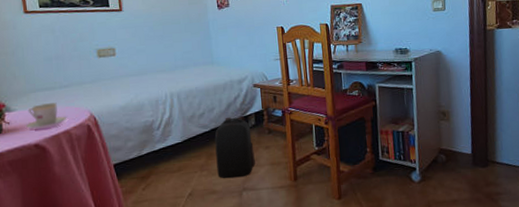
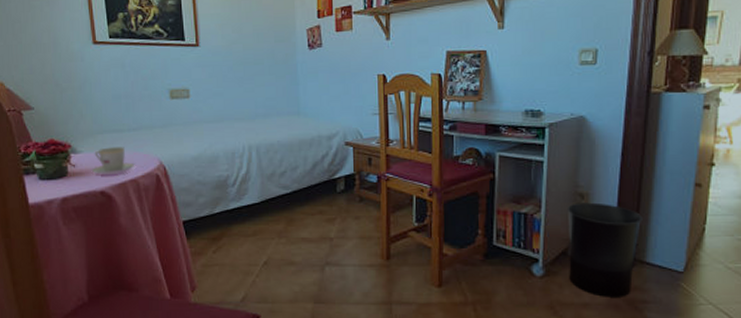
backpack: present [214,116,255,178] -> none [296,179,342,250]
waste bin: none [433,118,491,193] -> present [566,202,643,297]

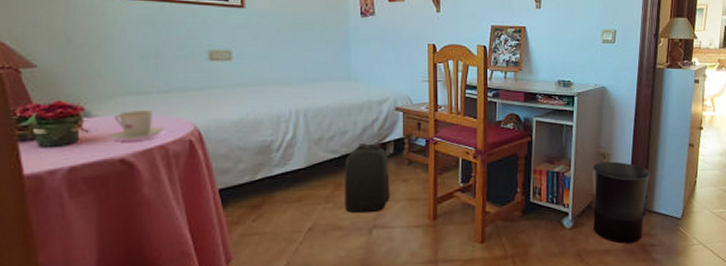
backpack: none [296,179,342,250] -> present [345,143,390,213]

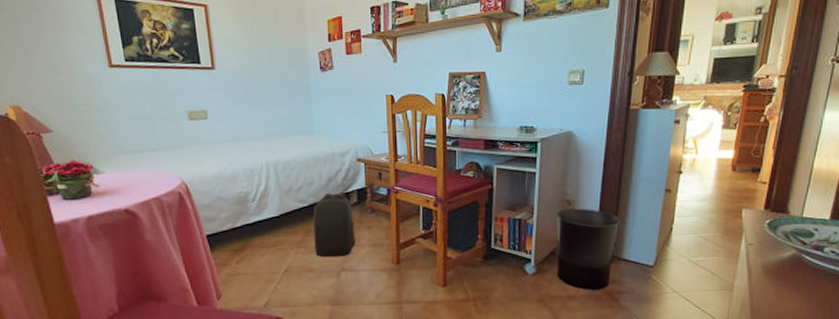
teacup: present [109,110,164,142] -> none [114,167,158,195]

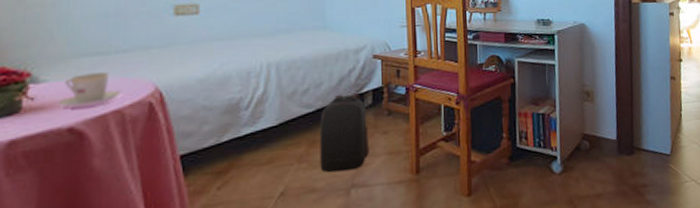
teacup: none [114,167,158,195] -> present [57,72,121,109]
waste bin: present [555,208,620,290] -> none [577,99,636,186]

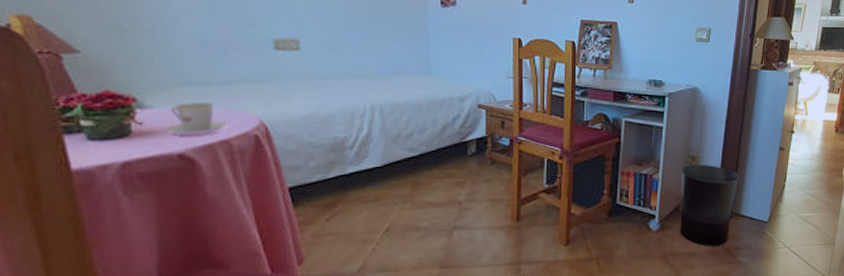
backpack: present [320,94,369,172] -> none [424,142,472,214]
waste bin: none [577,99,636,186] -> present [680,164,740,246]

